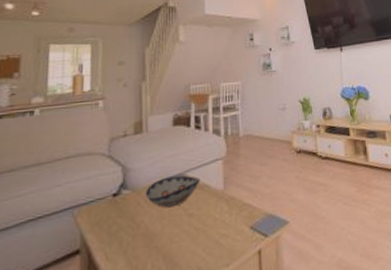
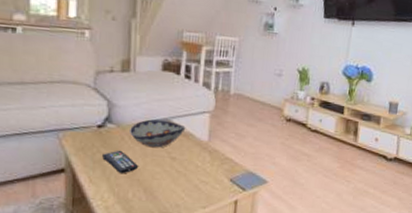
remote control: none [119,216,157,244] -> present [102,150,139,174]

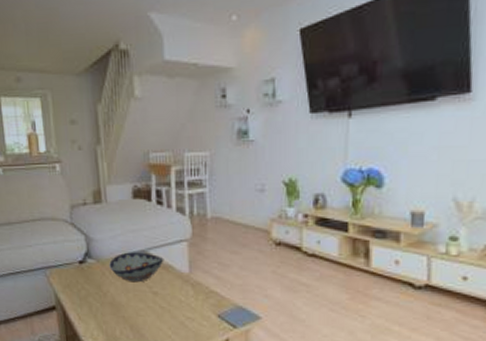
remote control: present [102,150,139,174] -> none [87,286,123,311]

